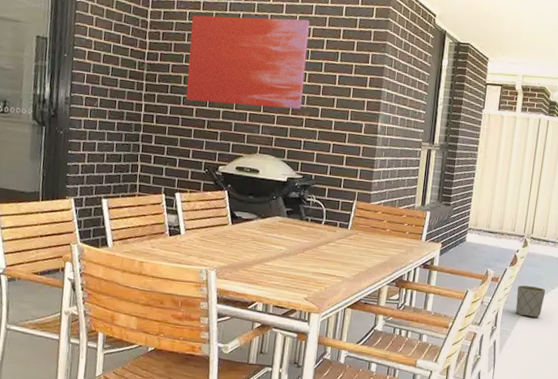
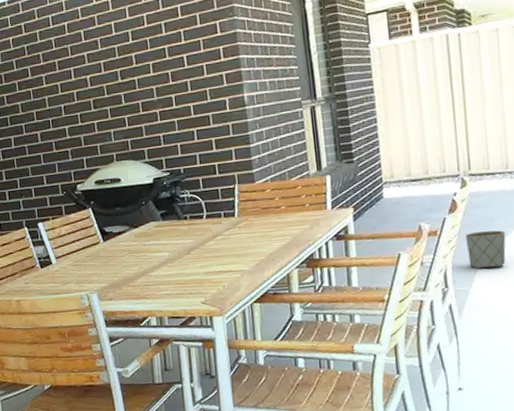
wall art: present [185,15,310,109] -> none [16,9,151,128]

